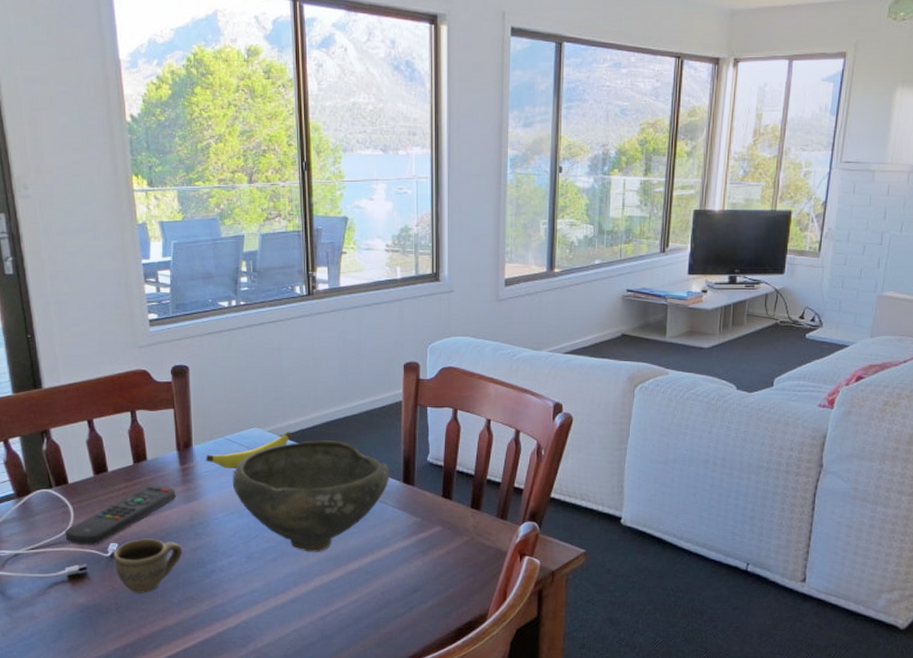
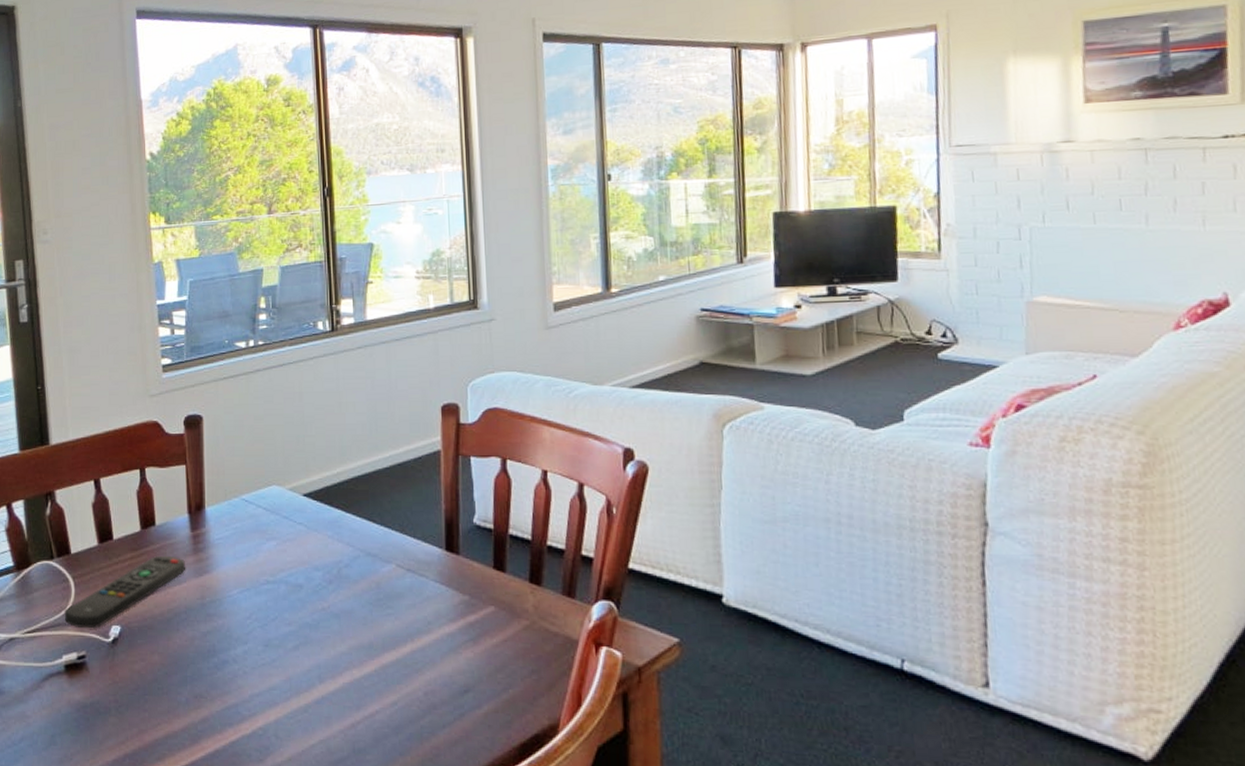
cup: present [113,538,183,593] -> none [115,620,192,689]
banana: present [206,432,292,470] -> none [219,489,315,536]
bowl: present [232,440,390,552] -> none [248,499,430,639]

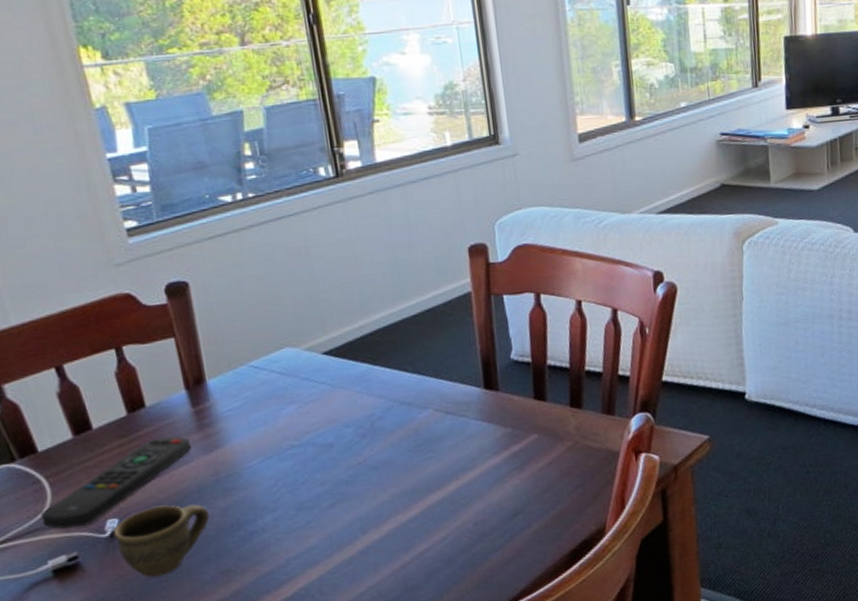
cup: none [115,620,192,689] -> present [113,504,210,578]

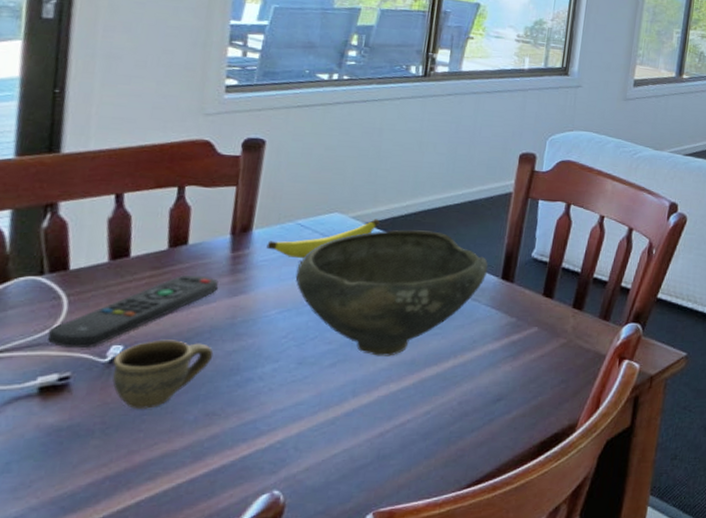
banana: none [225,346,337,403] -> present [266,219,380,259]
bowl: none [265,349,468,490] -> present [295,230,488,356]

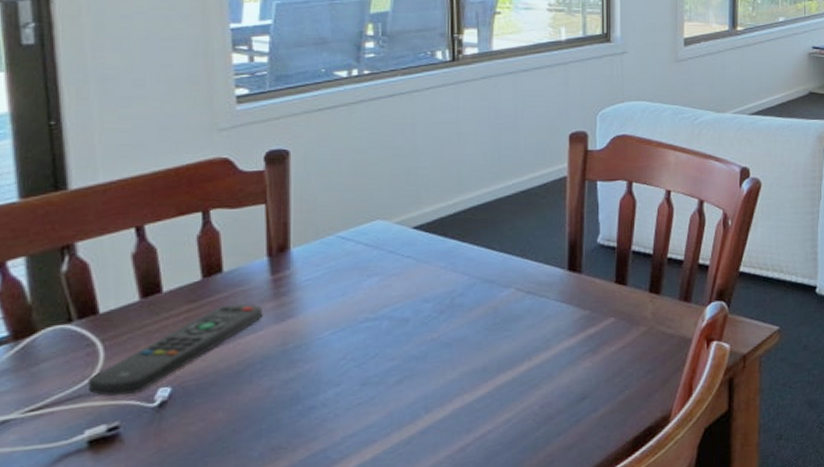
cup: present [112,339,214,409] -> none [162,374,269,452]
banana: present [266,219,380,259] -> none [308,222,427,274]
bowl: present [295,230,488,356] -> none [345,228,552,368]

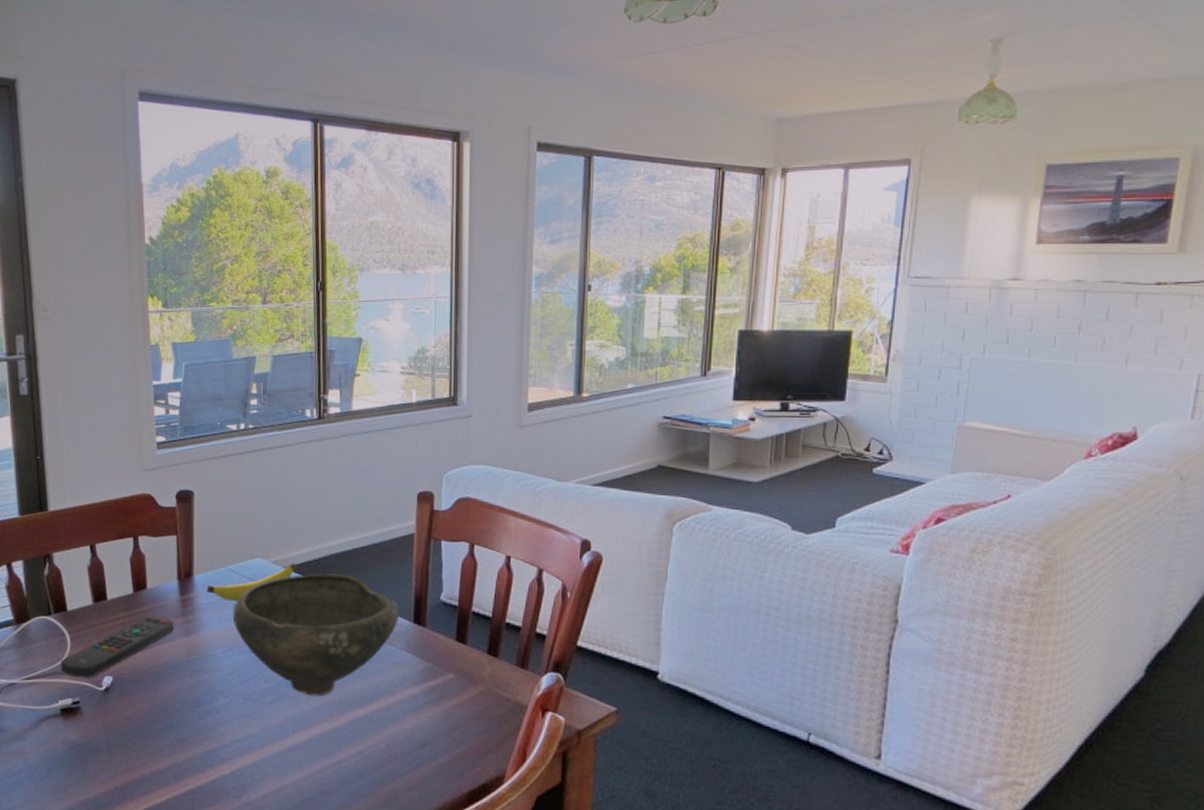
banana: none [308,222,427,274] -> present [206,563,297,602]
bowl: none [345,228,552,368] -> present [233,573,400,697]

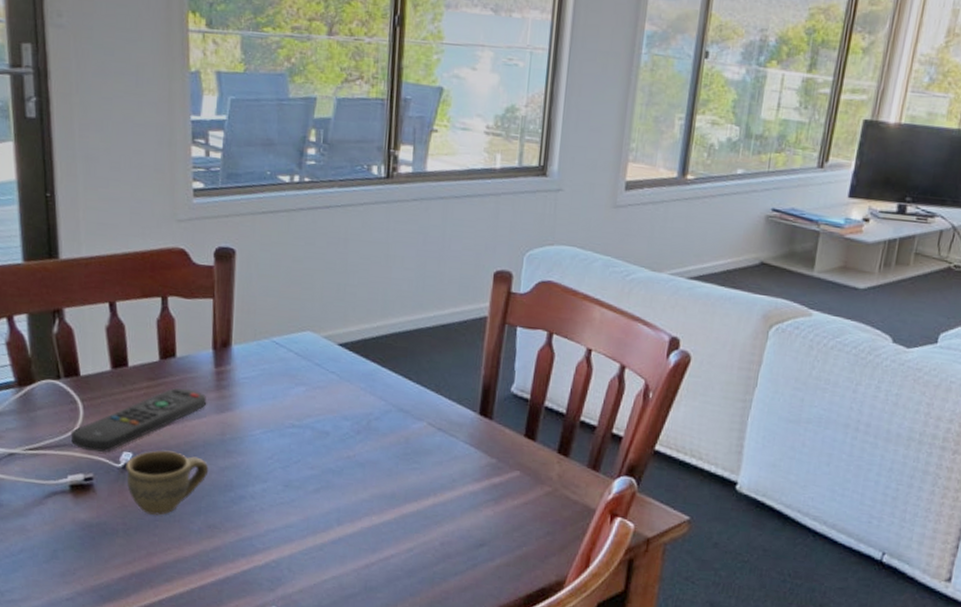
cup: none [107,673,178,732] -> present [125,450,209,515]
banana: present [206,563,297,602] -> none [246,340,352,379]
bowl: present [233,573,400,697] -> none [275,353,465,488]

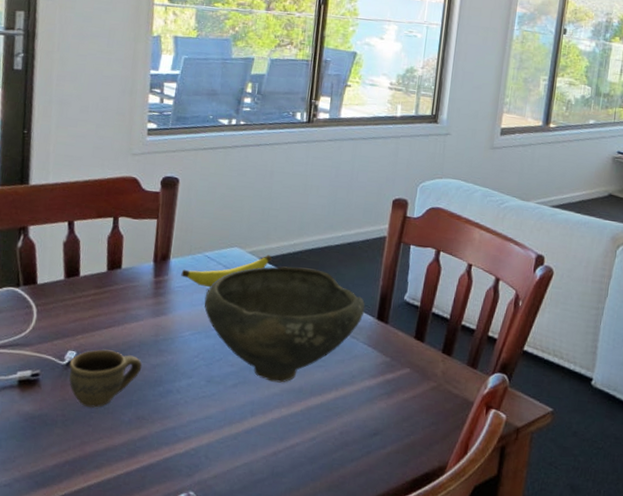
remote control: present [70,388,207,453] -> none [23,295,145,352]
banana: none [246,340,352,379] -> present [181,255,272,288]
bowl: none [275,353,465,488] -> present [204,266,365,383]

